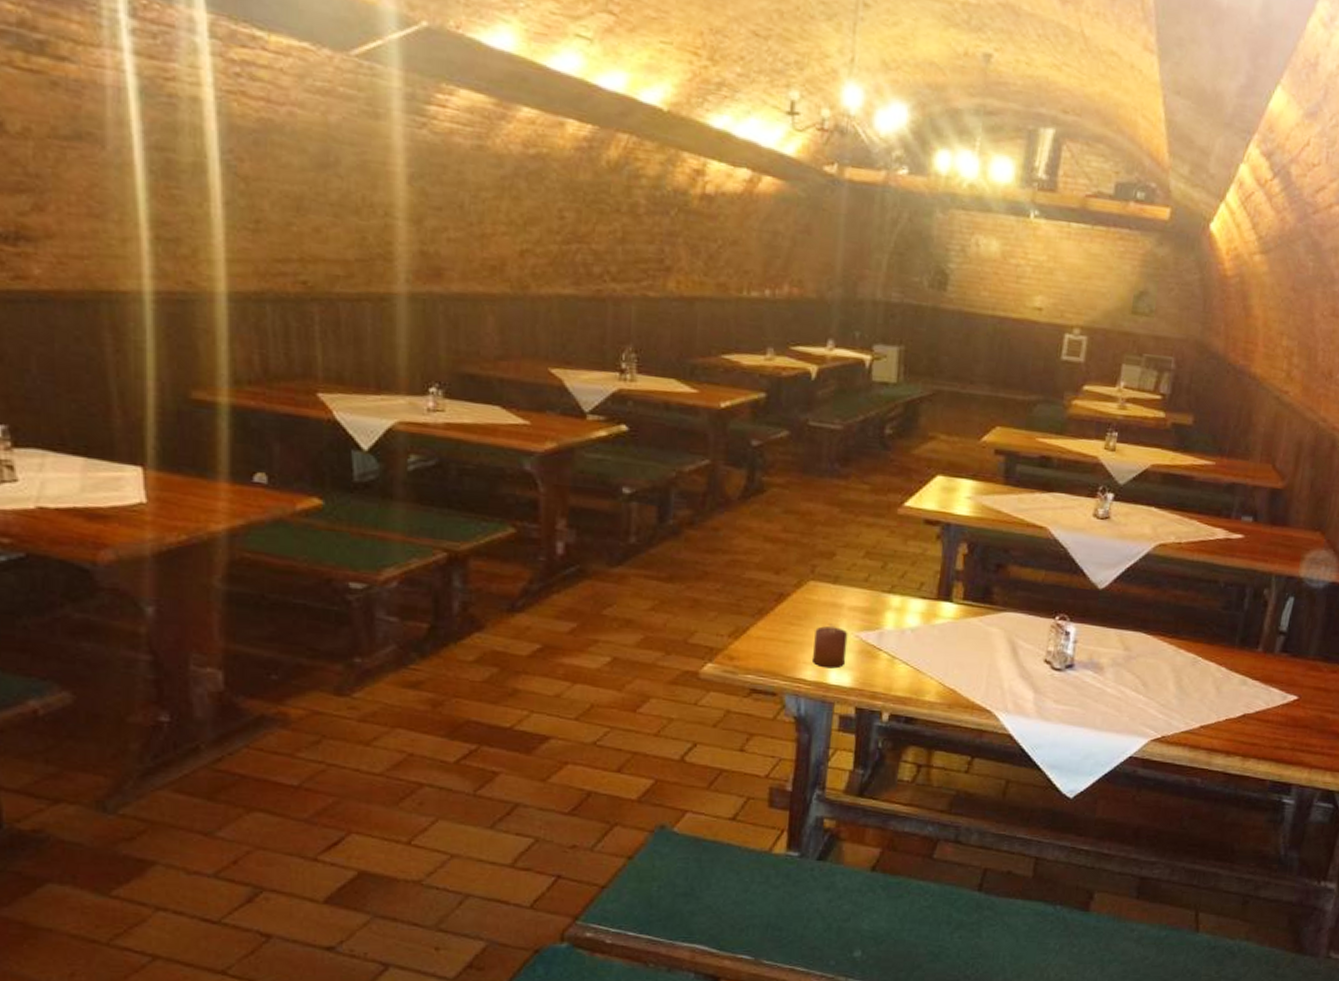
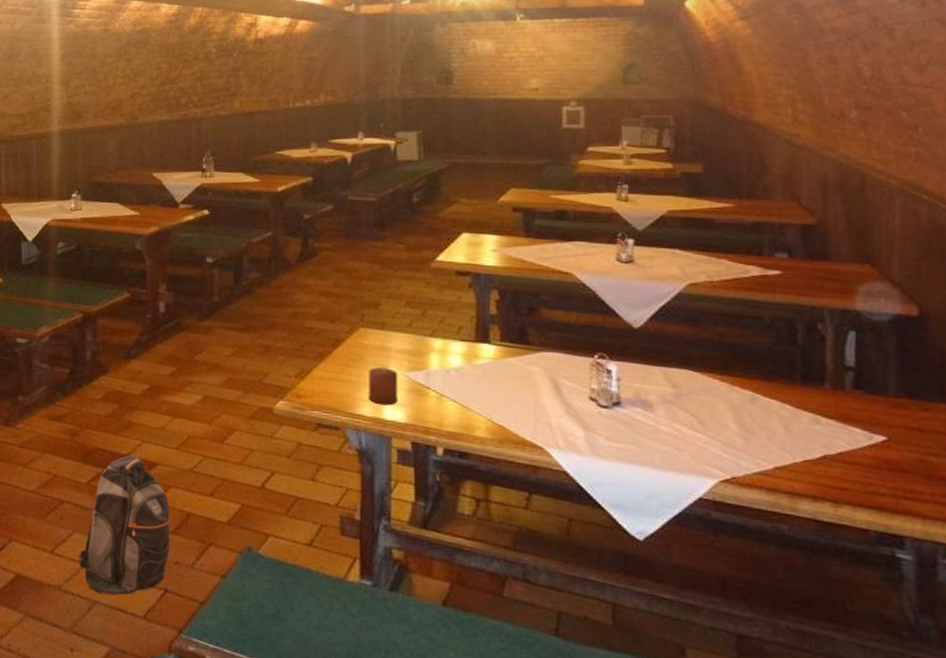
backpack: none [444,727,566,887] -> present [78,455,171,596]

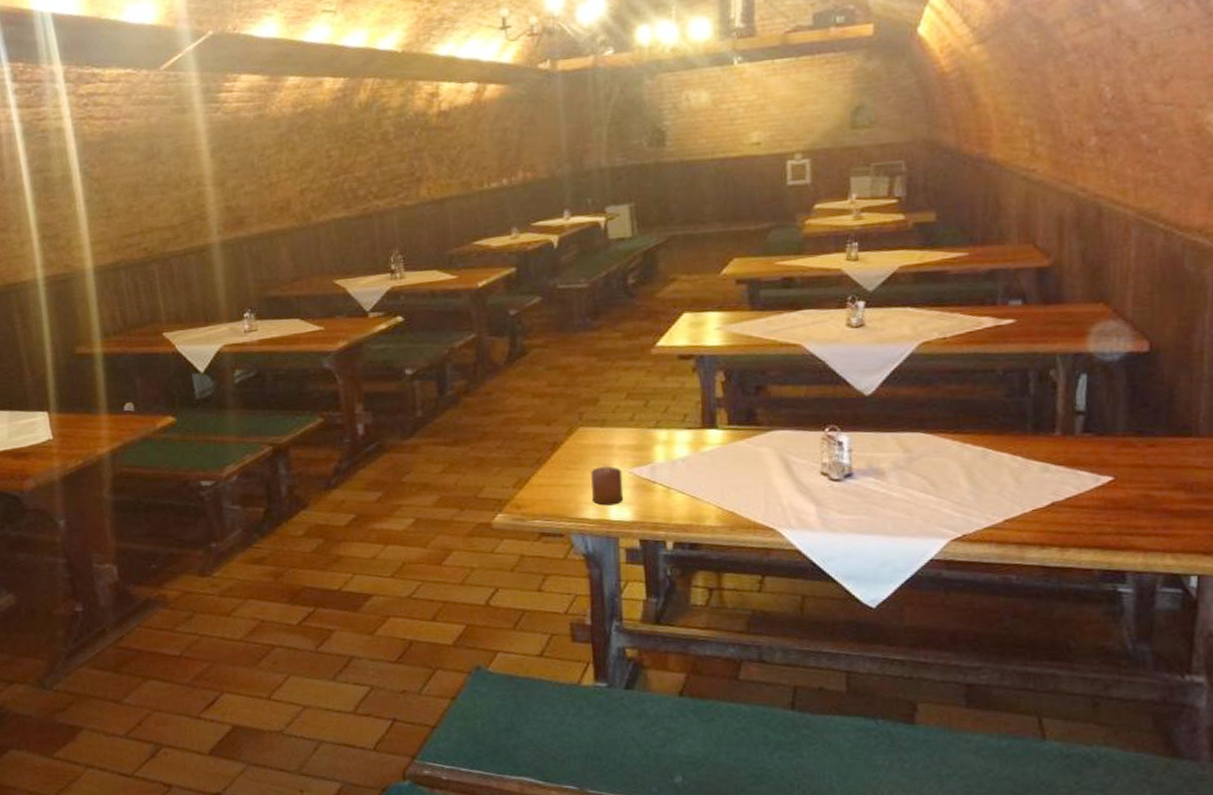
backpack: present [78,455,171,596] -> none [297,589,395,733]

